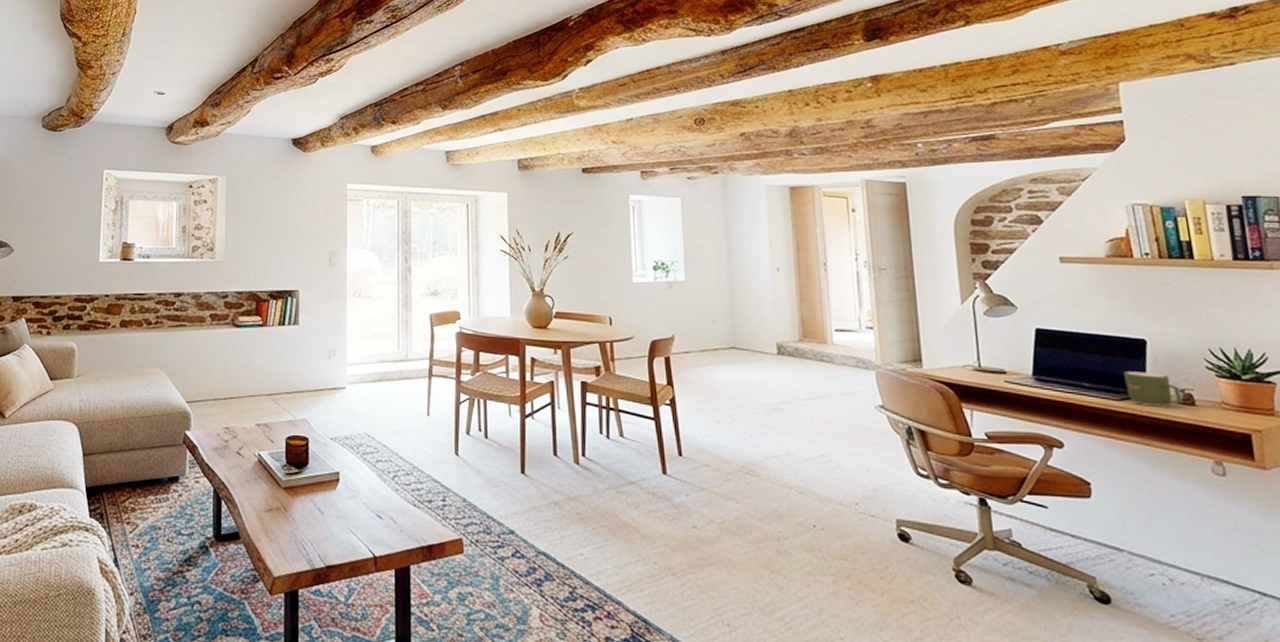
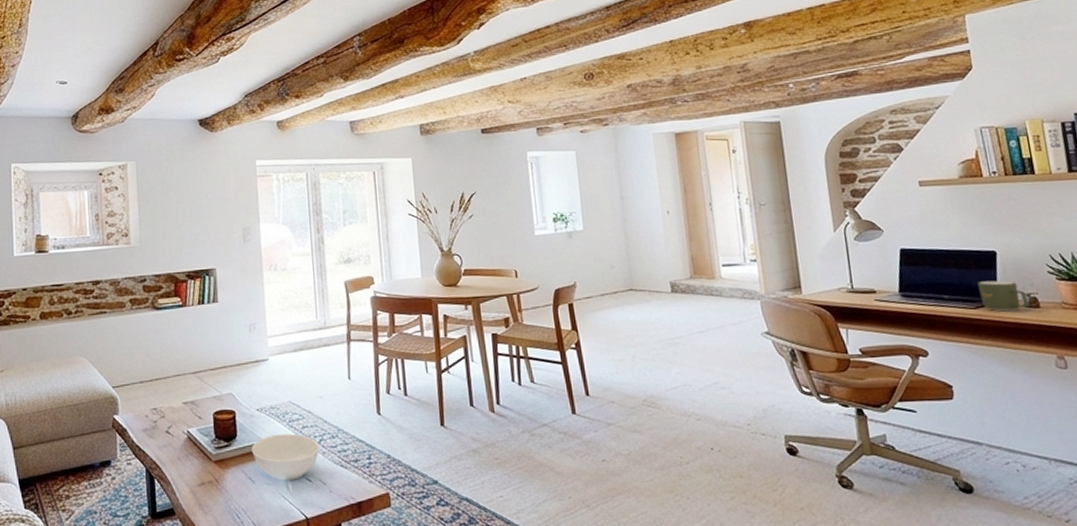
bowl: none [323,466,393,515] -> present [252,433,320,481]

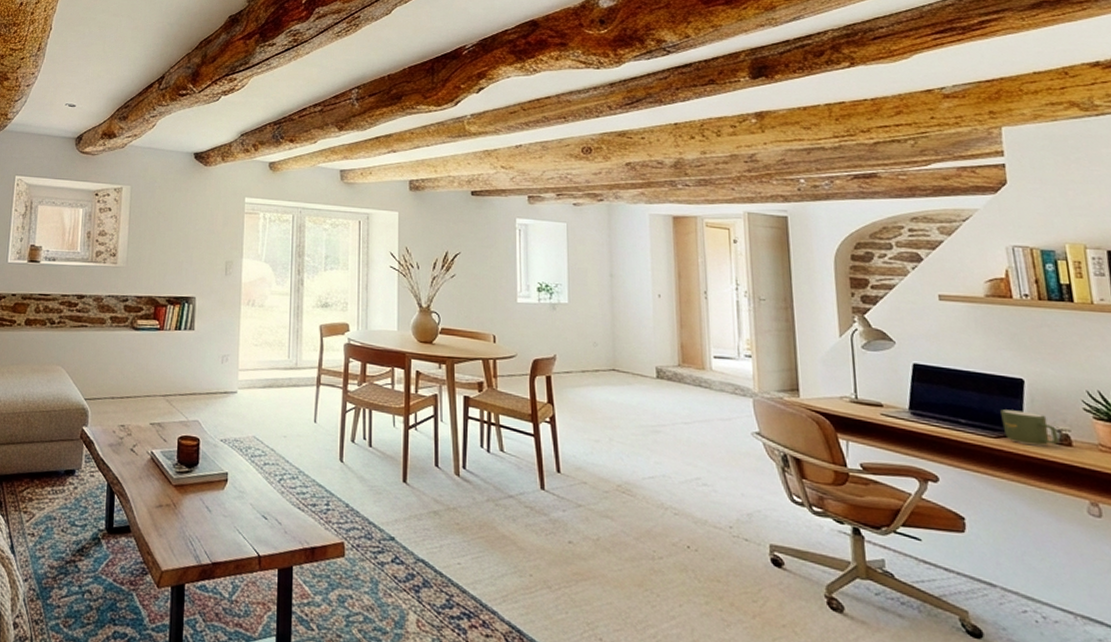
bowl: present [252,433,320,481] -> none [212,467,279,516]

